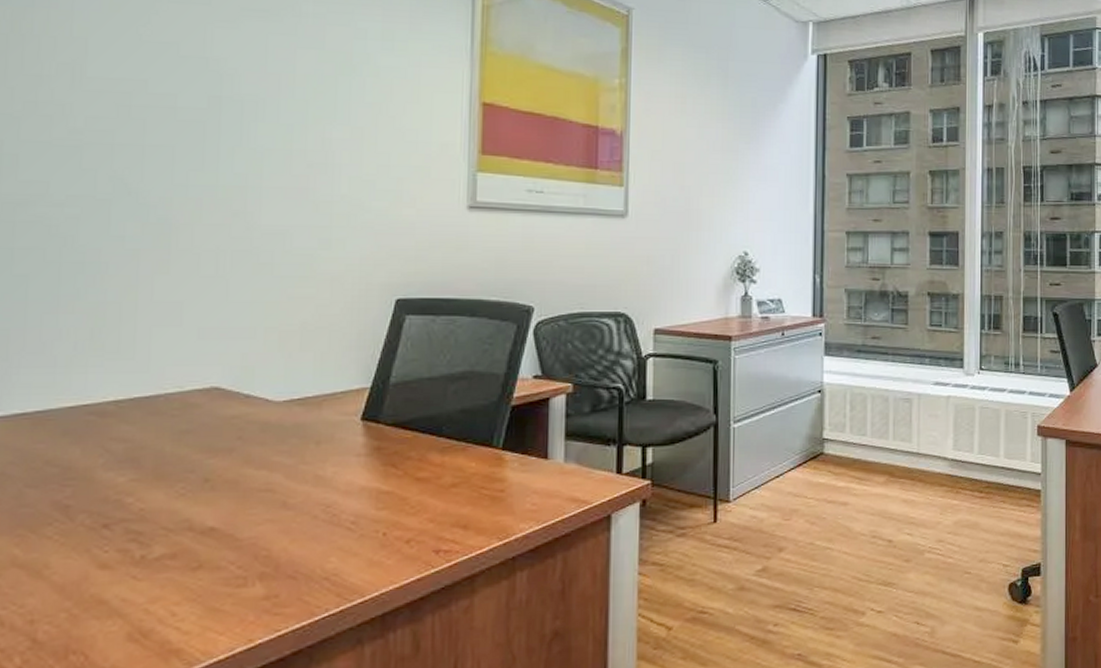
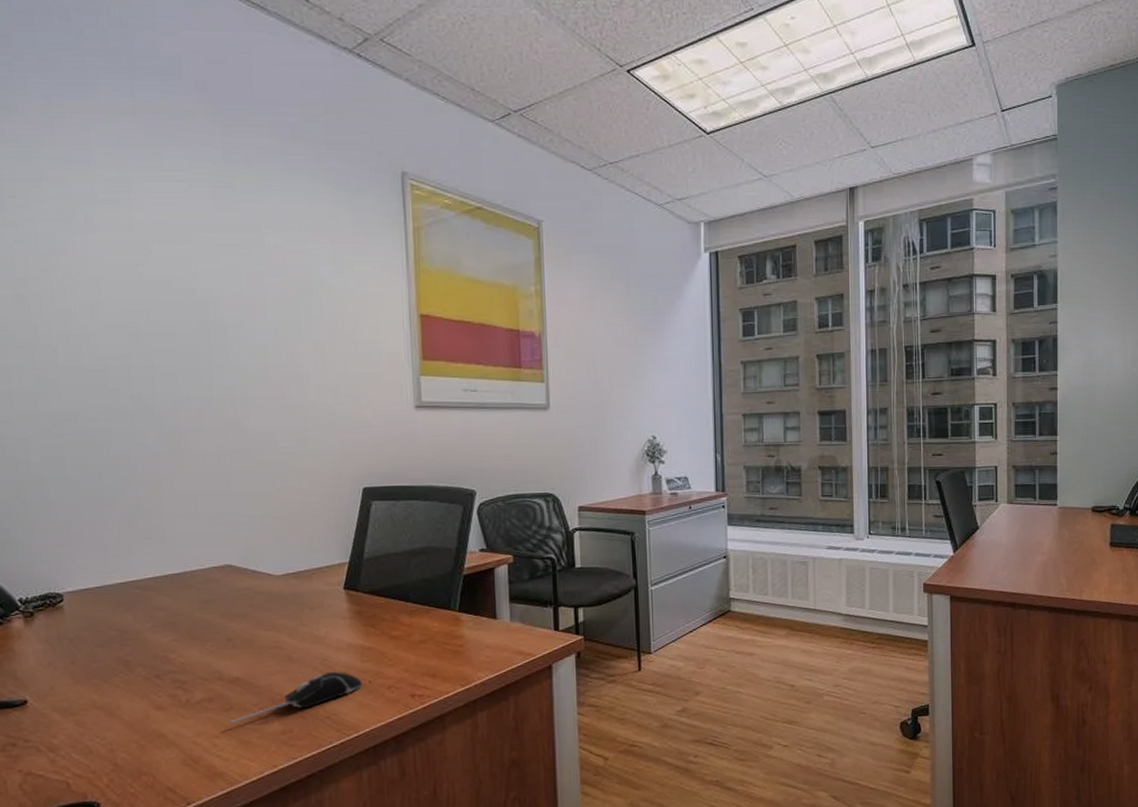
computer mouse: none [196,520,374,587] -> present [229,671,362,724]

